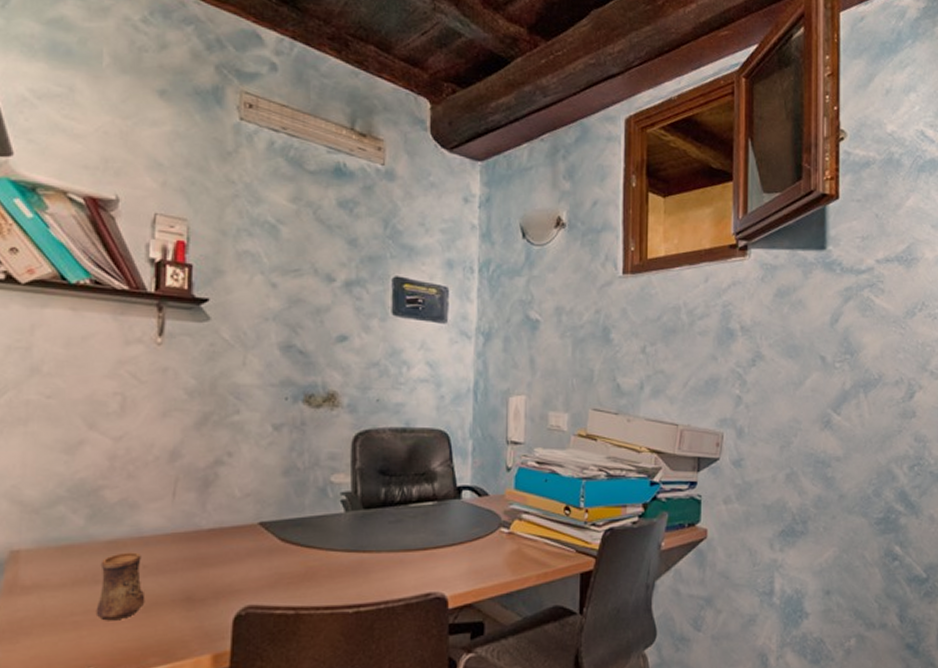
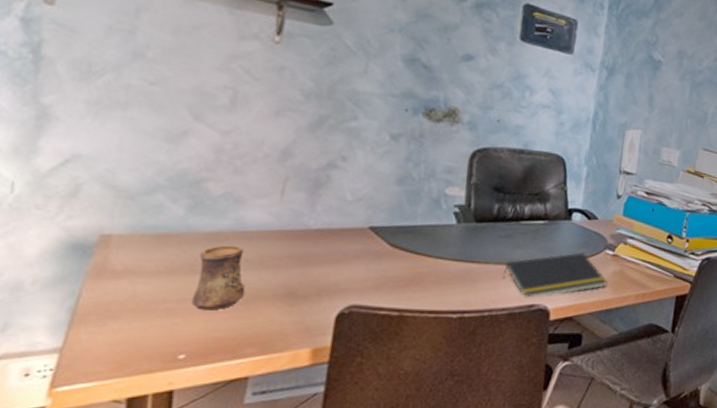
notepad: none [396,533,505,586] -> present [503,253,608,298]

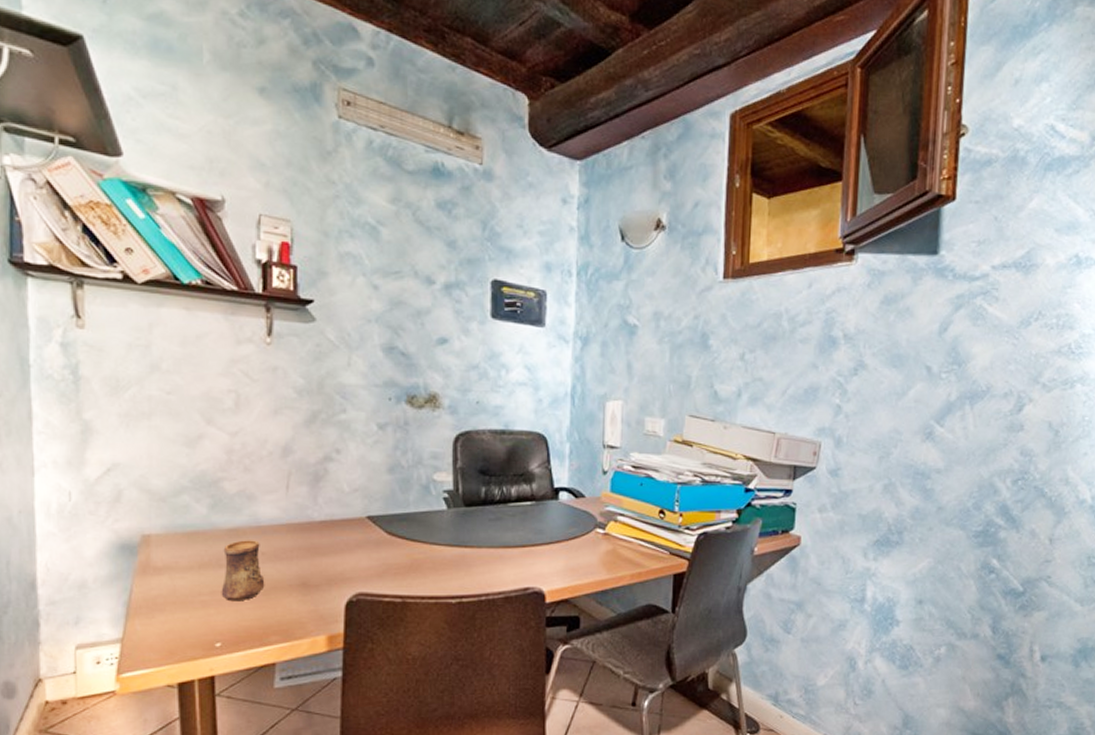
notepad: present [503,253,608,298] -> none [496,533,601,581]

